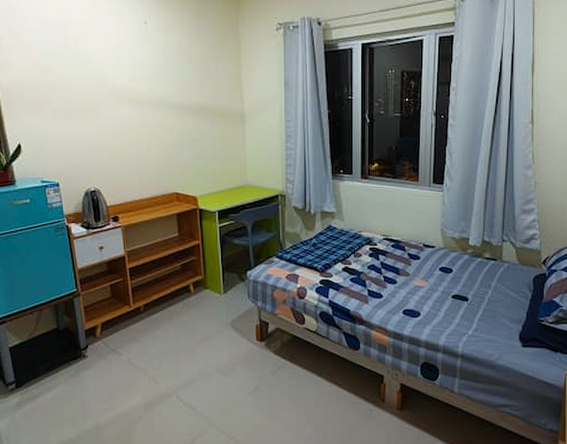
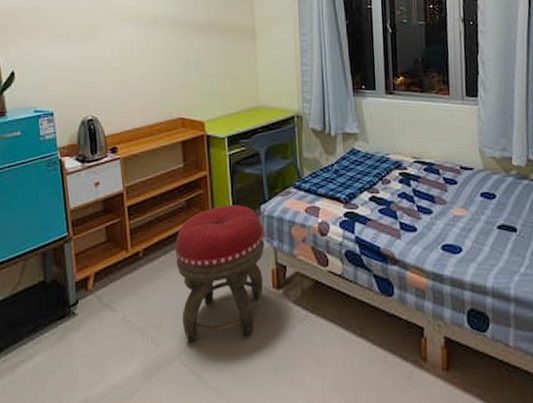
footstool: none [171,270,250,382] -> present [174,205,265,342]

